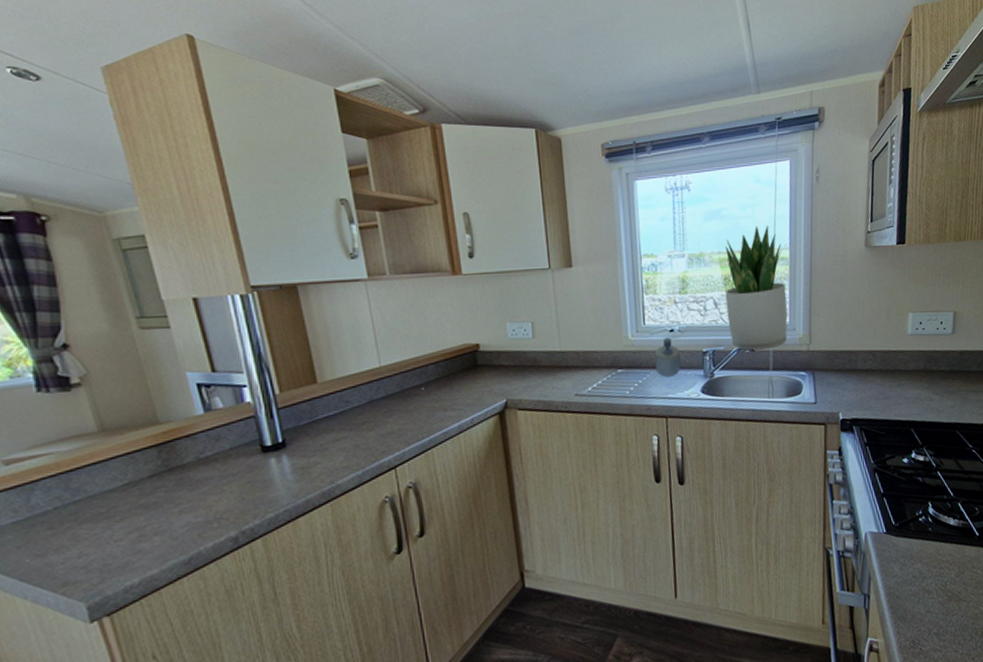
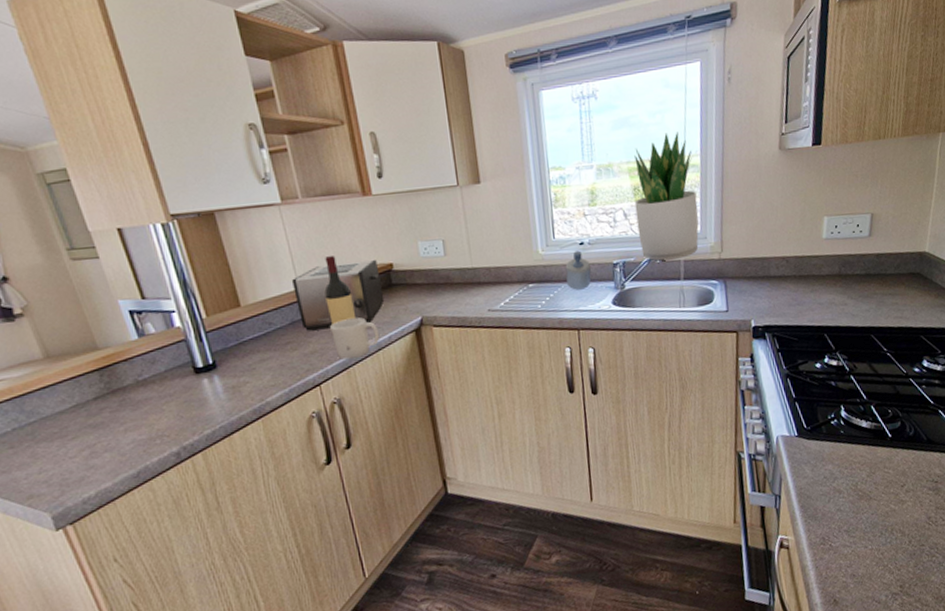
toaster: none [372,339,469,411] -> present [291,259,385,332]
wine bottle: none [407,334,437,406] -> present [324,256,355,325]
mug: none [411,398,462,442] -> present [330,317,380,360]

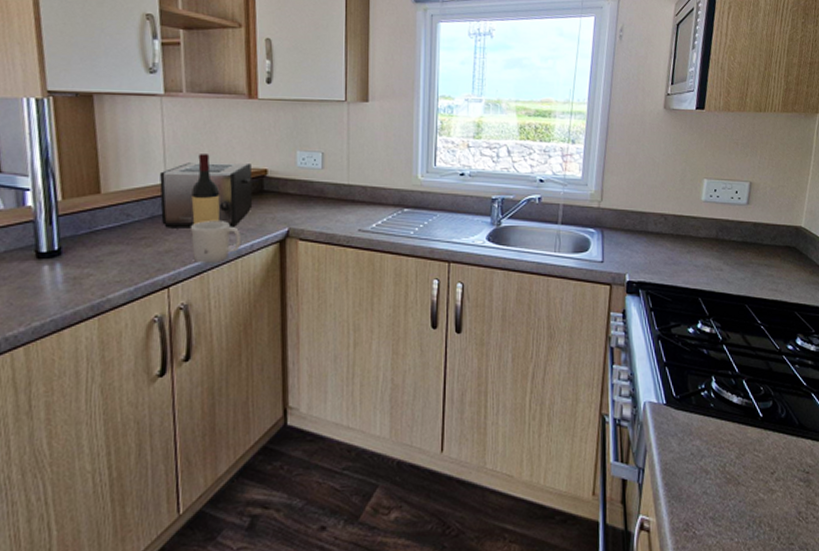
soap dispenser: present [565,250,592,290] -> none [443,181,468,221]
planter: present [634,132,699,261] -> none [519,78,581,202]

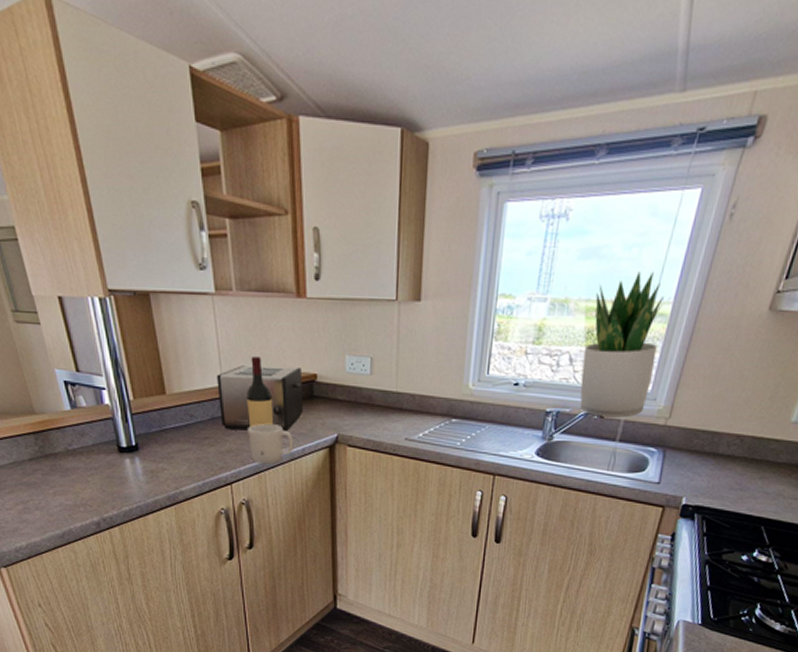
planter: none [519,78,581,202] -> present [579,271,664,418]

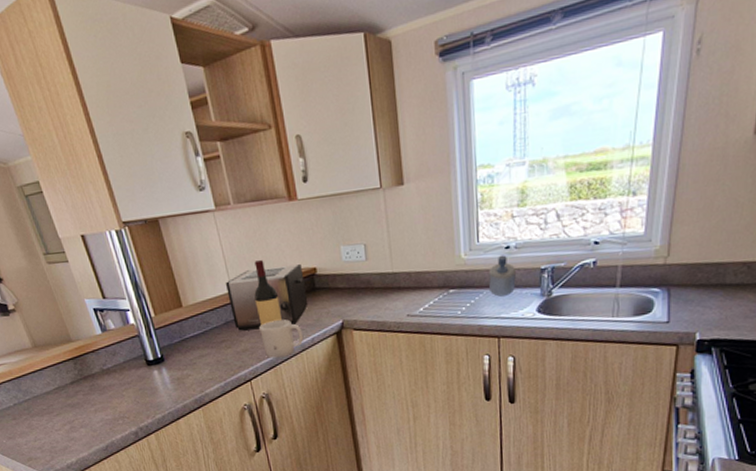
soap dispenser: none [492,391,521,434] -> present [488,255,516,297]
planter: present [579,271,664,418] -> none [570,119,644,267]

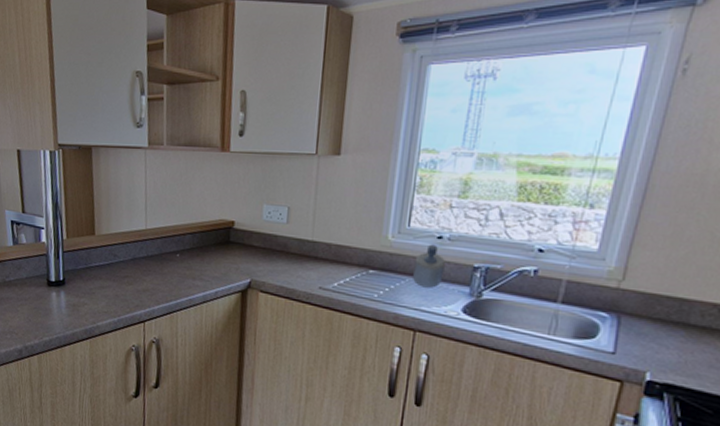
toaster: present [225,263,308,331] -> none [141,211,221,275]
wine bottle: present [254,260,282,326] -> none [166,204,191,269]
mug: present [259,319,304,359] -> none [164,266,208,306]

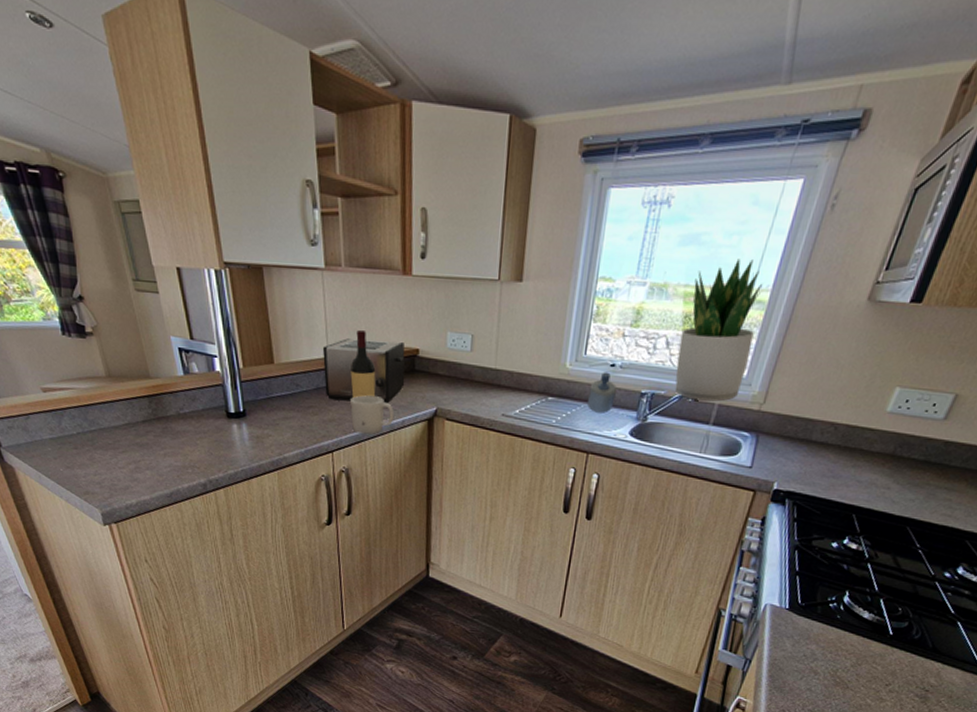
toaster: none [141,211,221,275] -> present [322,338,405,404]
mug: none [164,266,208,306] -> present [350,395,395,435]
wine bottle: none [166,204,191,269] -> present [350,330,376,399]
planter: none [513,127,608,278] -> present [674,259,762,402]

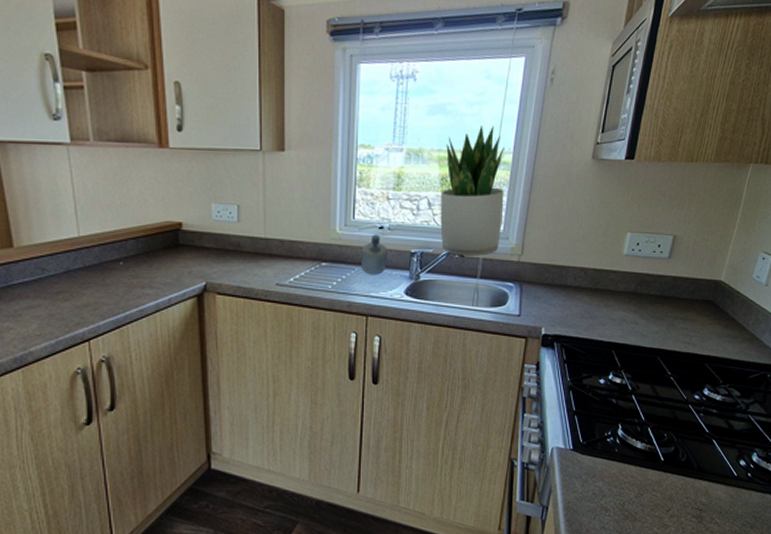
toaster: present [322,338,405,404] -> none [71,215,169,283]
wine bottle: present [350,330,376,399] -> none [106,206,135,280]
mug: present [350,395,395,435] -> none [108,275,159,318]

